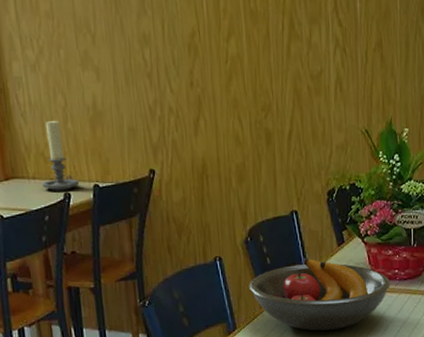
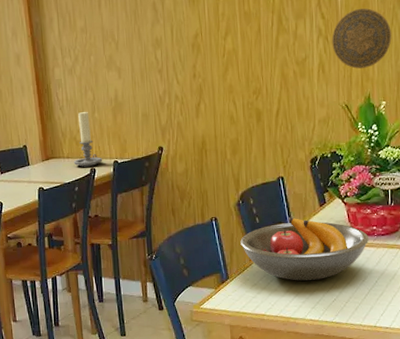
decorative plate: none [350,19,415,88] -> present [332,8,392,69]

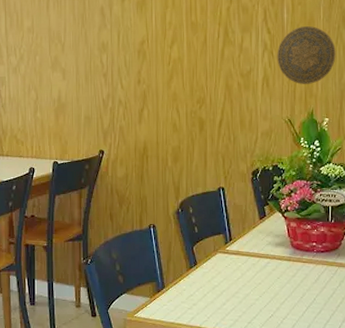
candle holder: present [74,111,103,167] -> none [13,110,43,166]
fruit bowl: present [240,217,370,281] -> none [178,229,309,294]

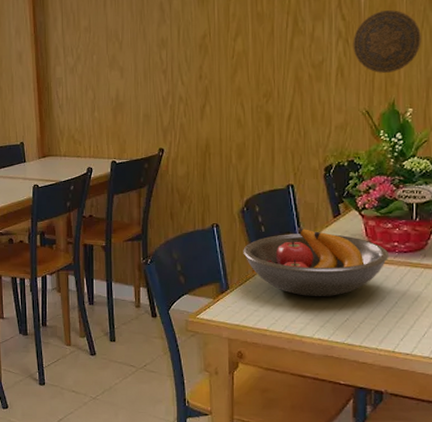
fruit bowl: none [178,229,309,294] -> present [243,228,390,296]

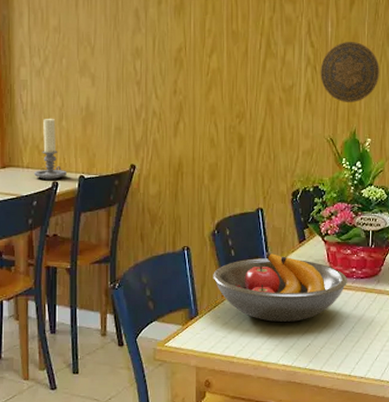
candle holder: none [71,110,101,166] -> present [34,118,68,180]

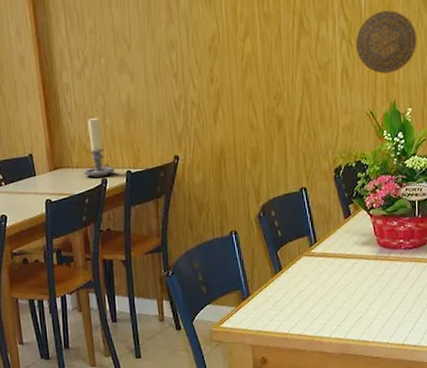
fruit bowl: present [213,252,348,322] -> none [262,230,396,298]

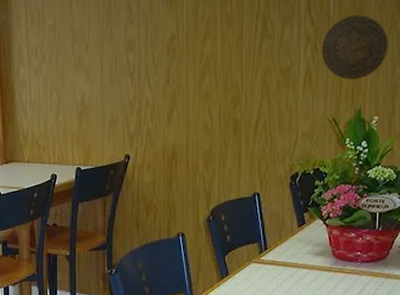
candle holder: present [84,117,115,178] -> none [34,114,65,173]

